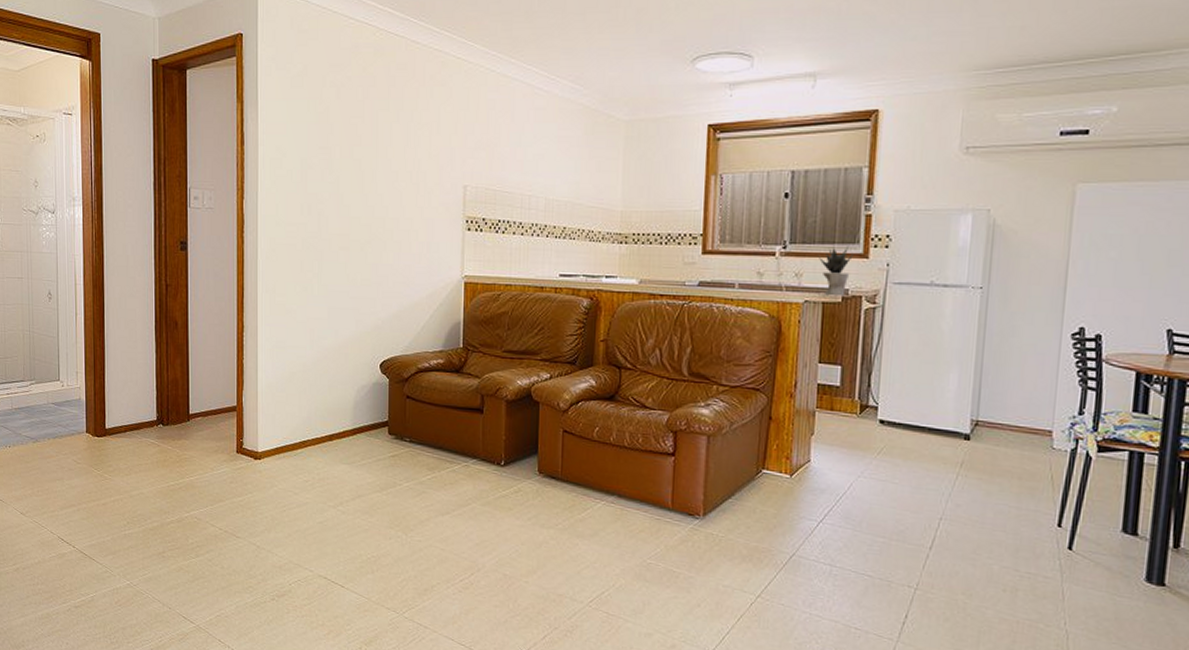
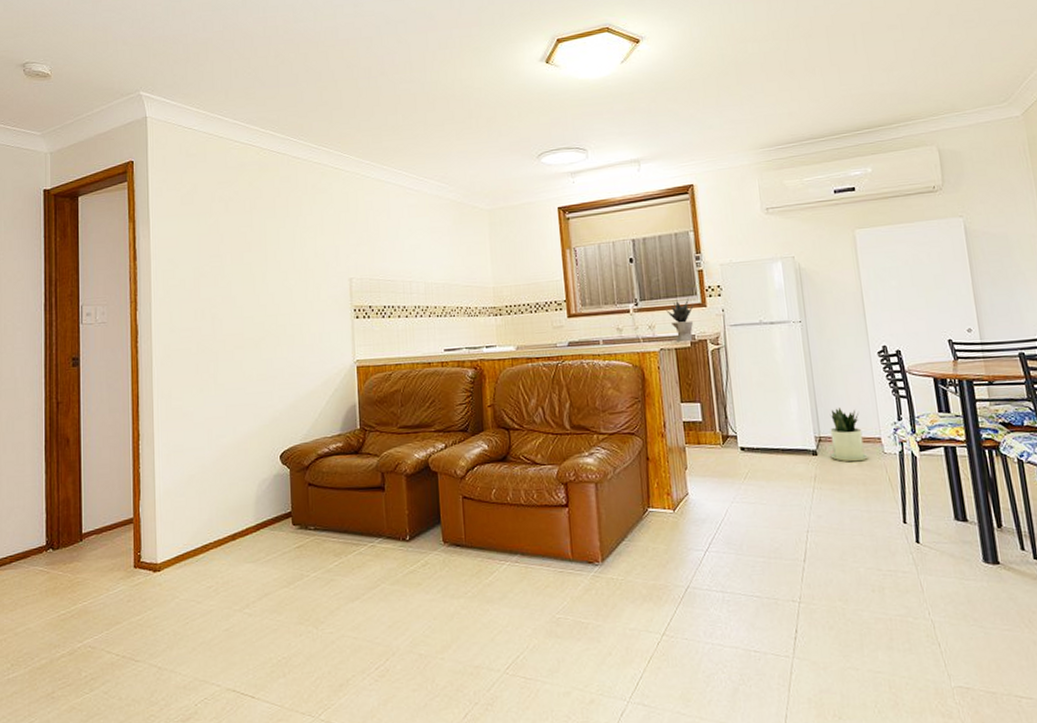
planter: none [985,391,1032,454] -> present [829,408,868,462]

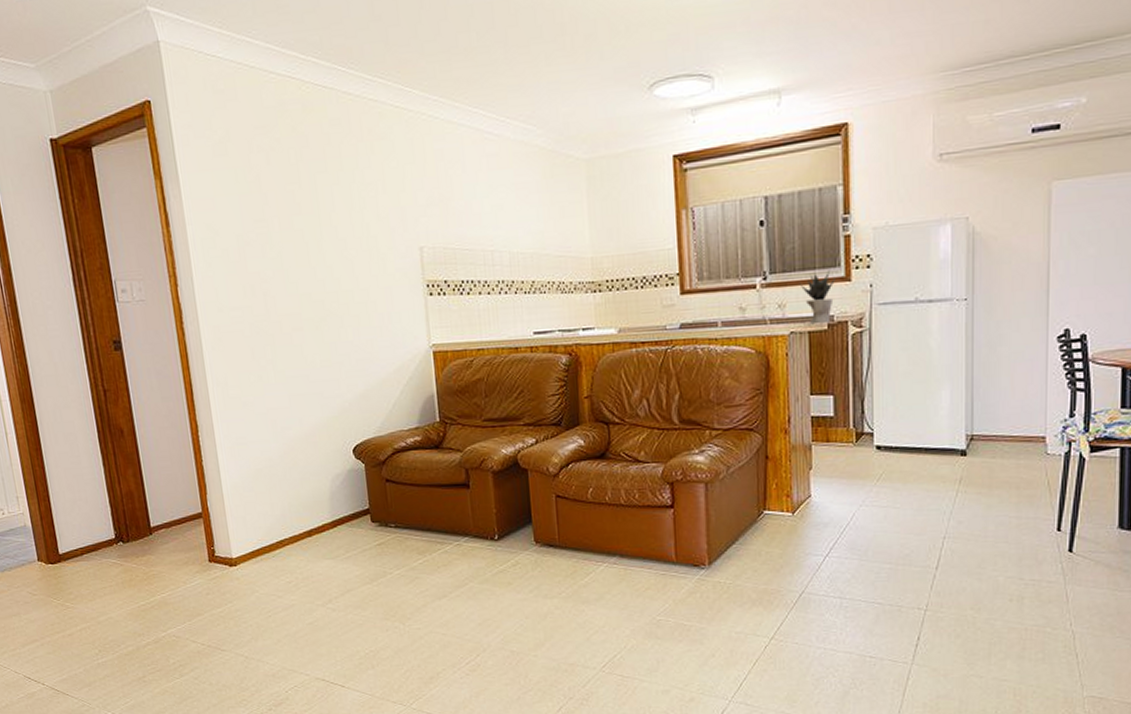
planter: present [829,408,868,462] -> none [982,402,1027,464]

